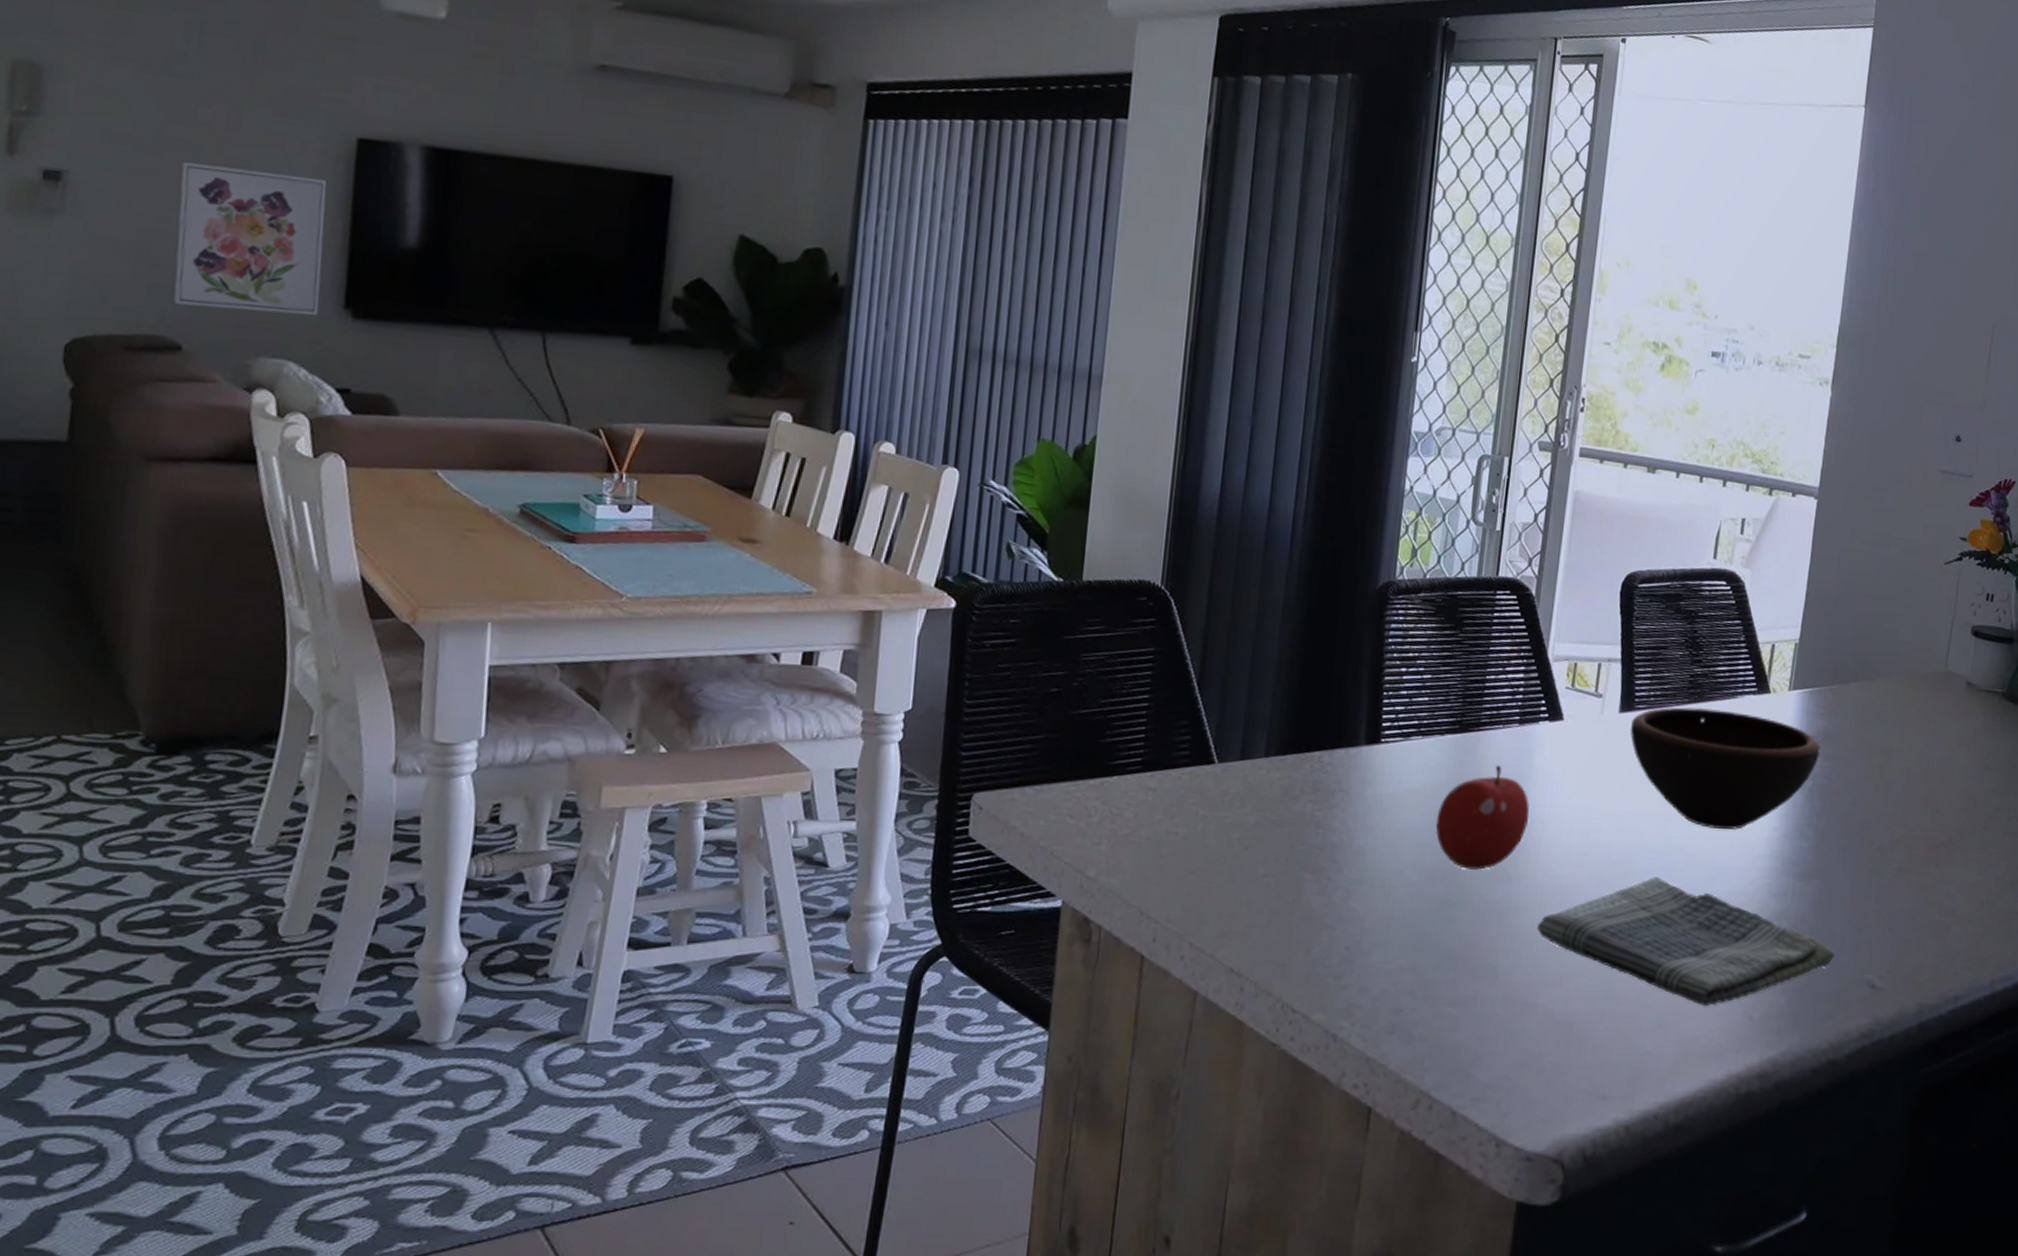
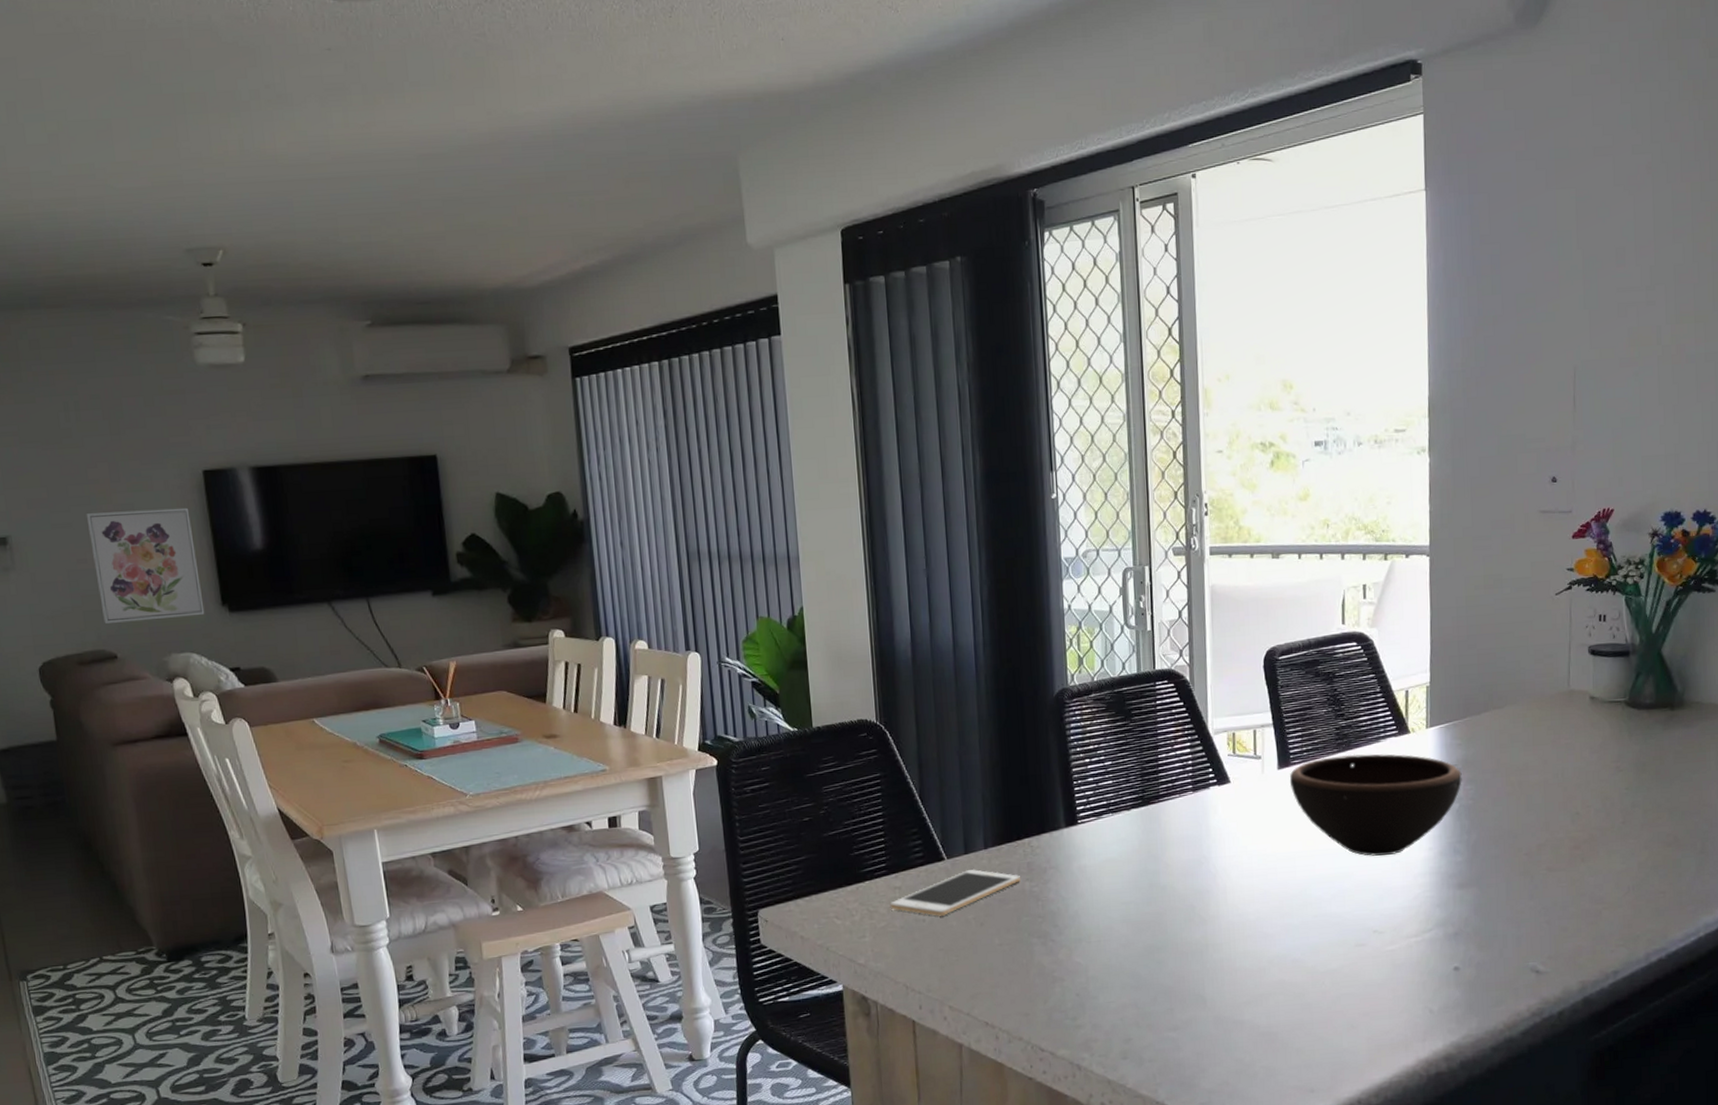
cell phone: none [1138,780,1302,831] -> present [889,869,1020,916]
fruit: present [1435,764,1530,870] -> none [1134,828,1213,918]
dish towel: present [1537,876,1835,1007] -> none [1234,902,1500,1006]

